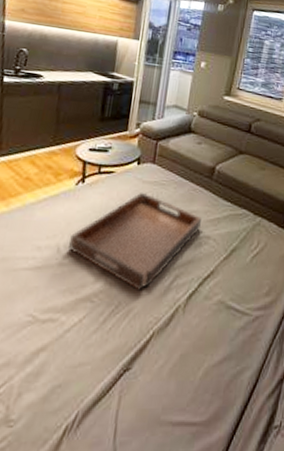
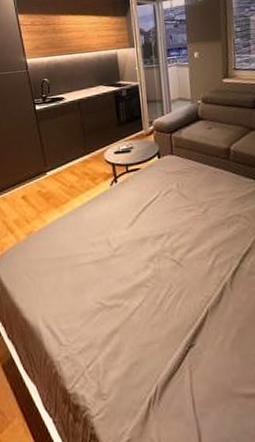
serving tray: present [67,192,203,291] -> none [116,182,230,273]

